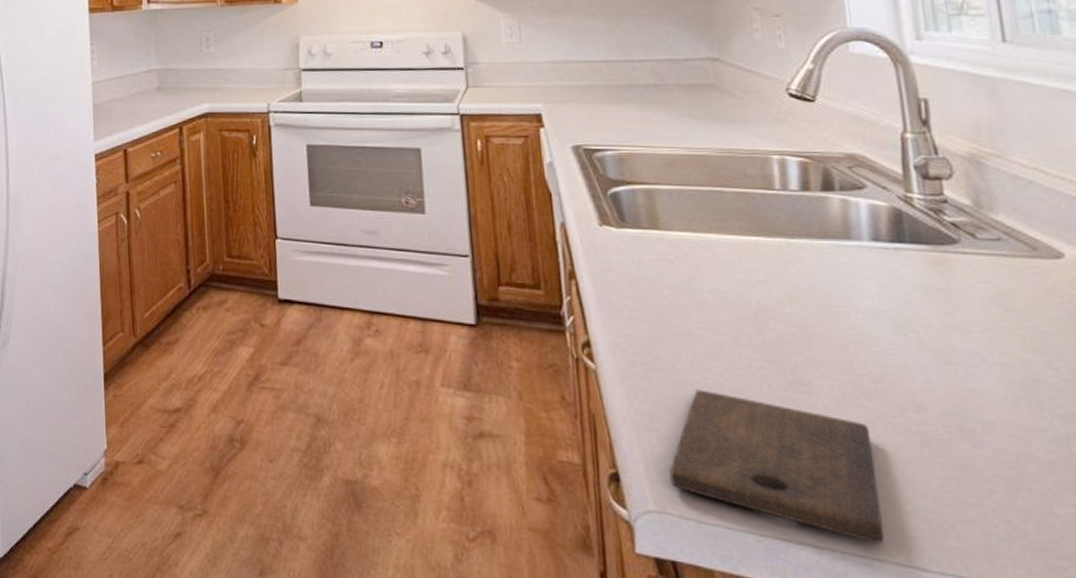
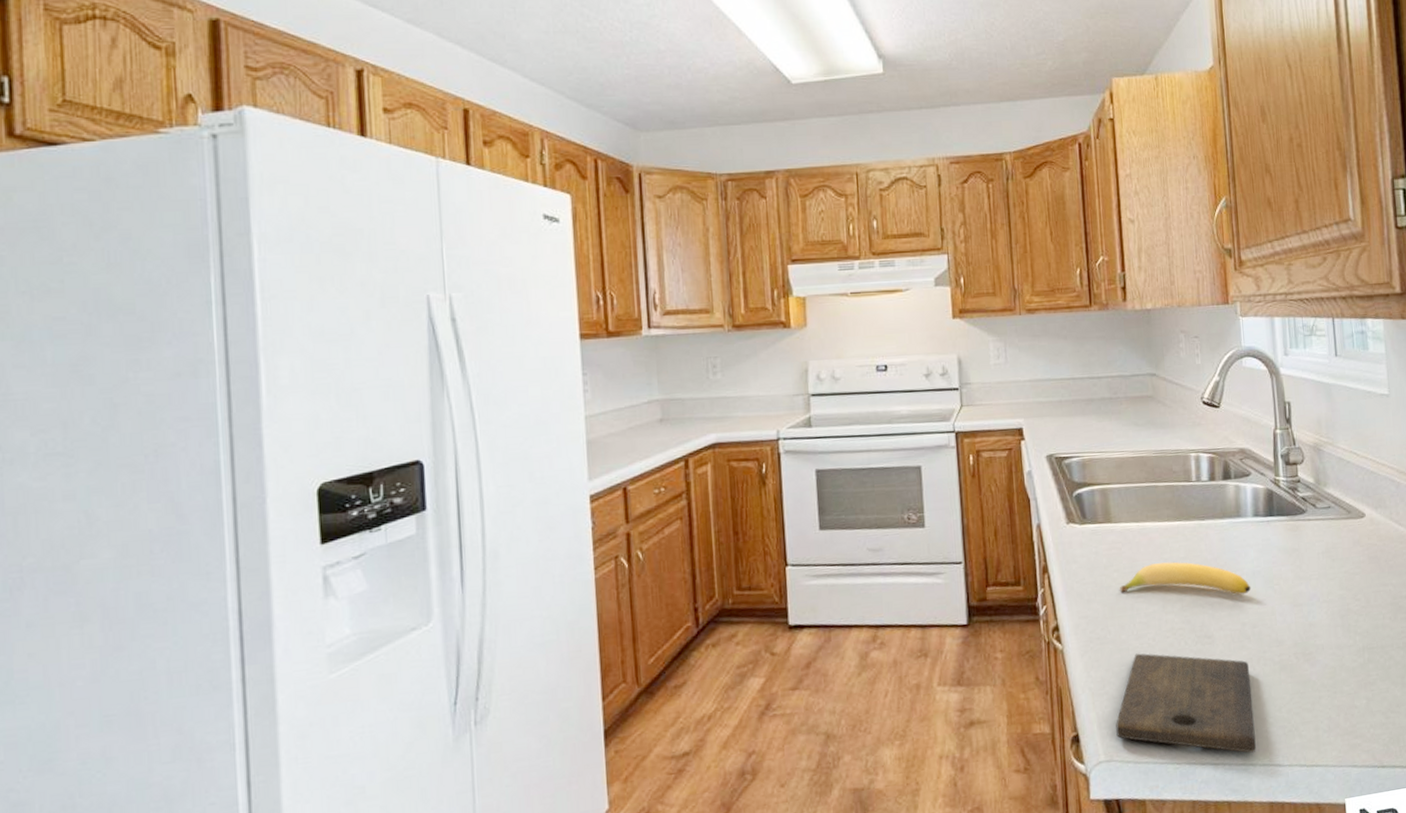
banana: none [673,284,871,338] -> present [1120,561,1252,595]

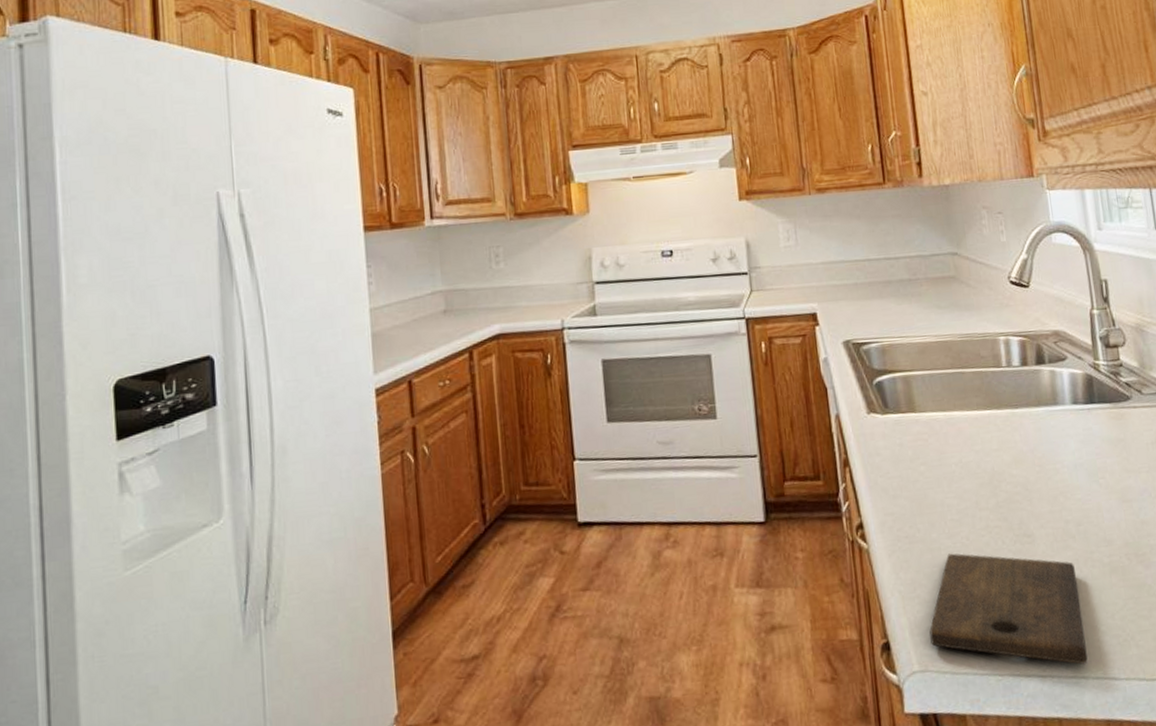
banana: present [1120,561,1252,595] -> none [928,453,1074,490]

